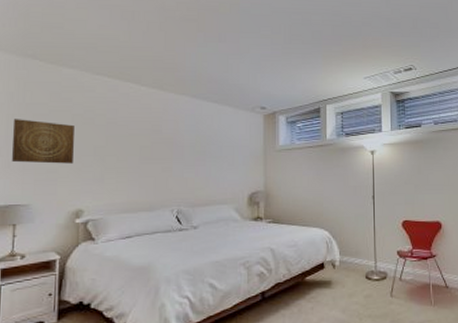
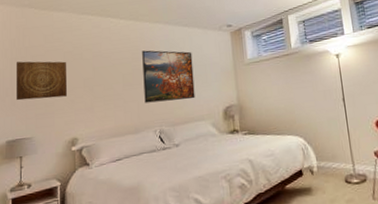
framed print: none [163,123,220,181] -> present [142,50,195,103]

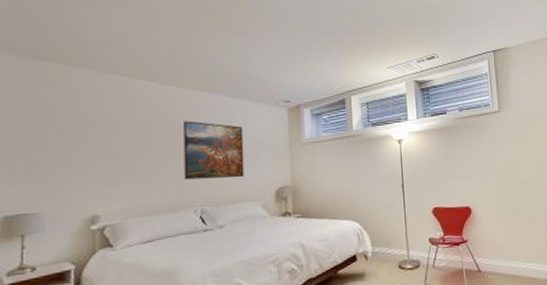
wall art: present [15,61,67,101] -> none [17,123,87,170]

